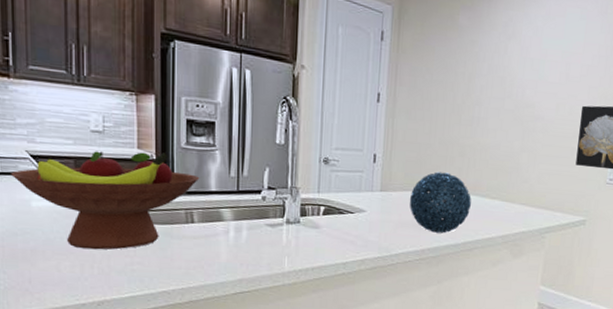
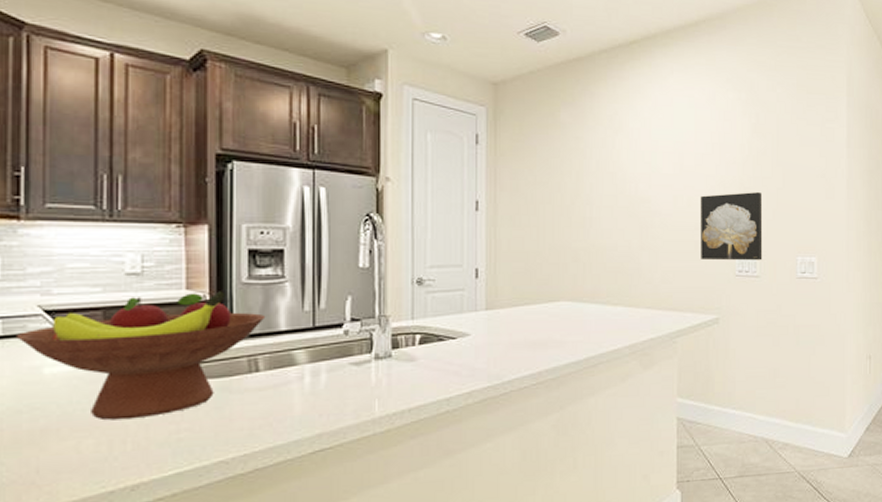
decorative ball: present [409,172,471,233] -> none [520,281,590,351]

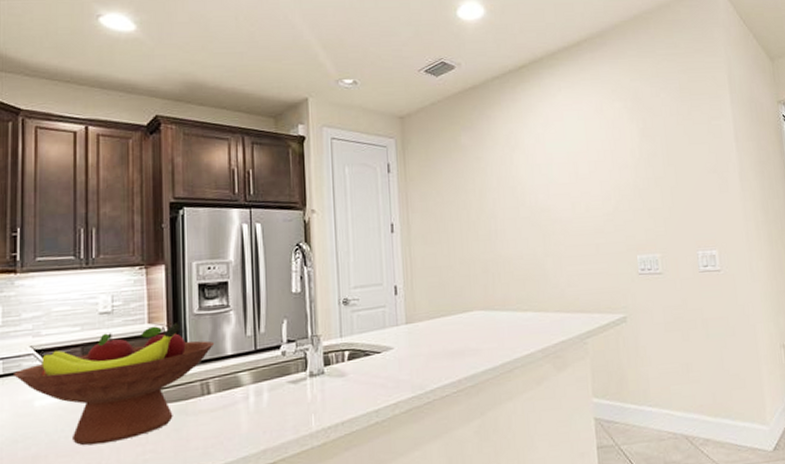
wall art: present [700,192,763,261] -> none [596,192,664,261]

